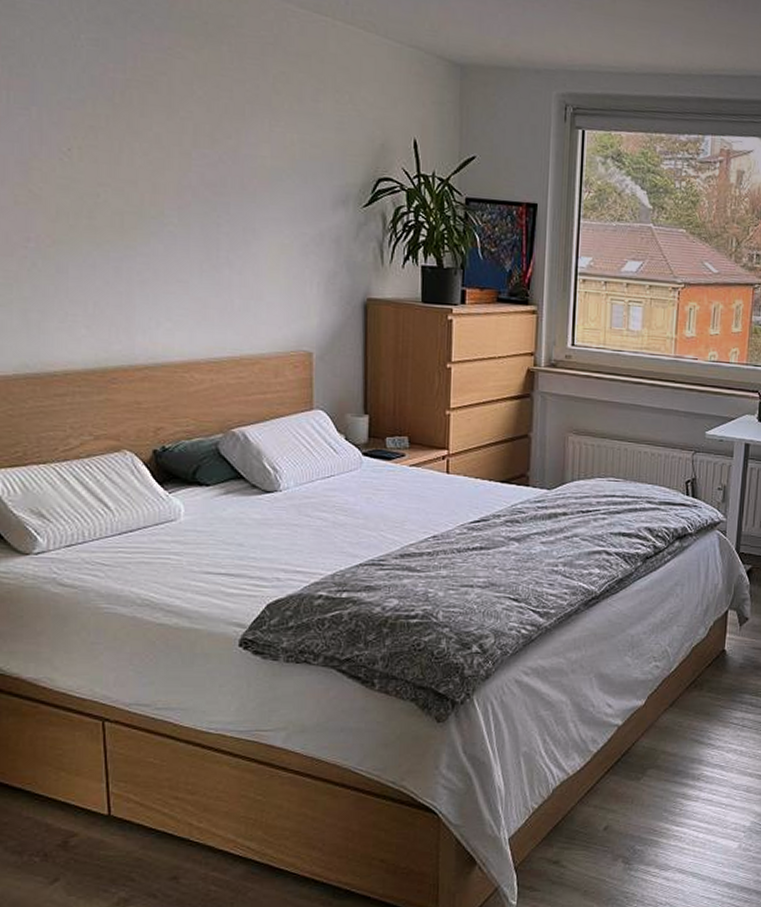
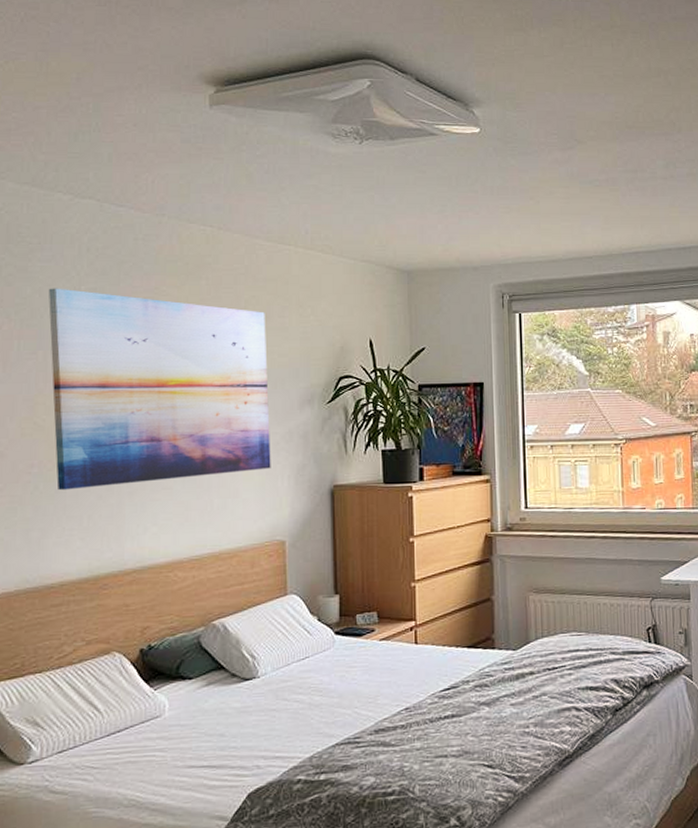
wall art: none [42,32,300,273] -> present [48,288,271,491]

